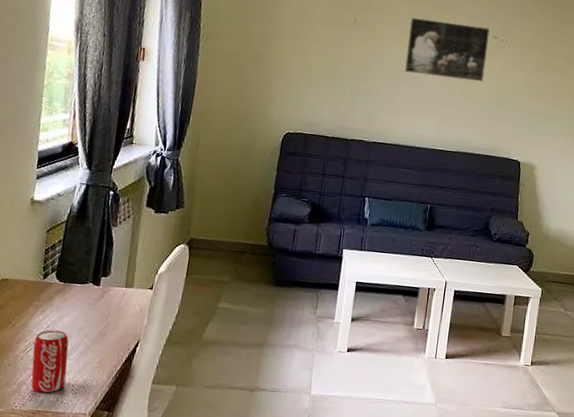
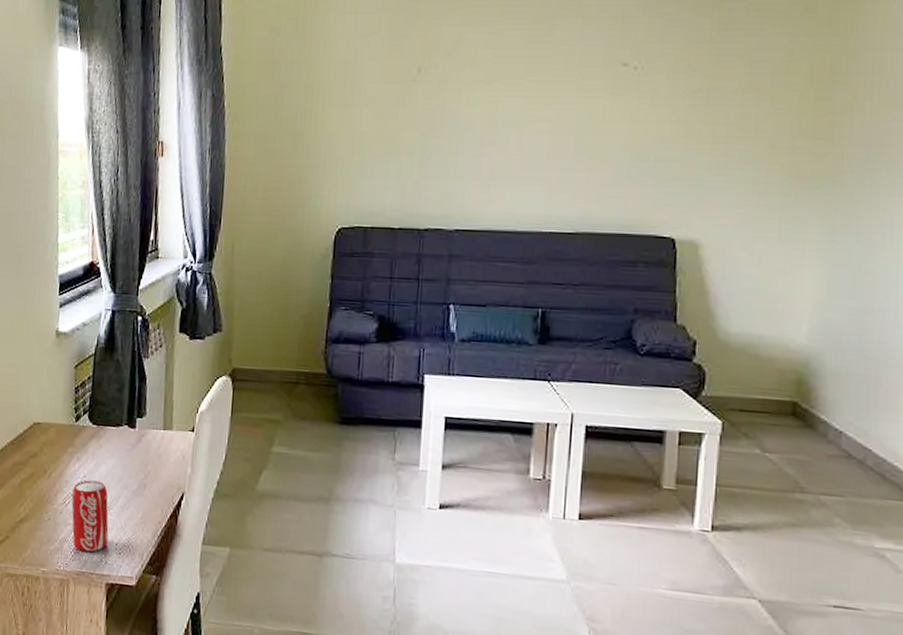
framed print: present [405,17,490,82] -> none [492,51,615,132]

